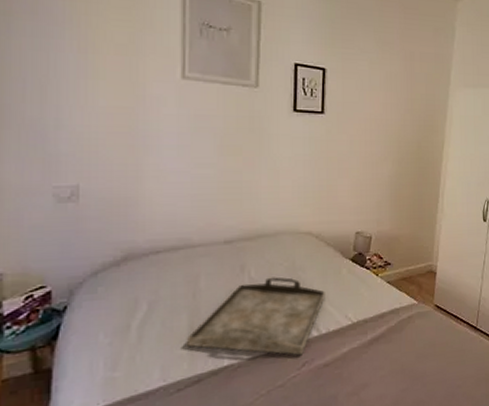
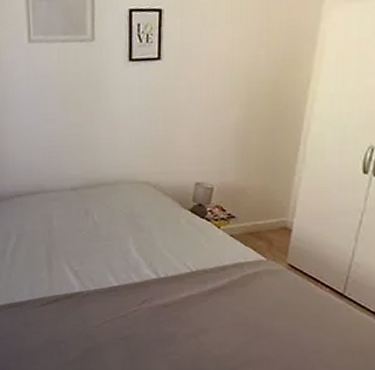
serving tray: present [186,276,325,356] -> none [45,222,163,294]

